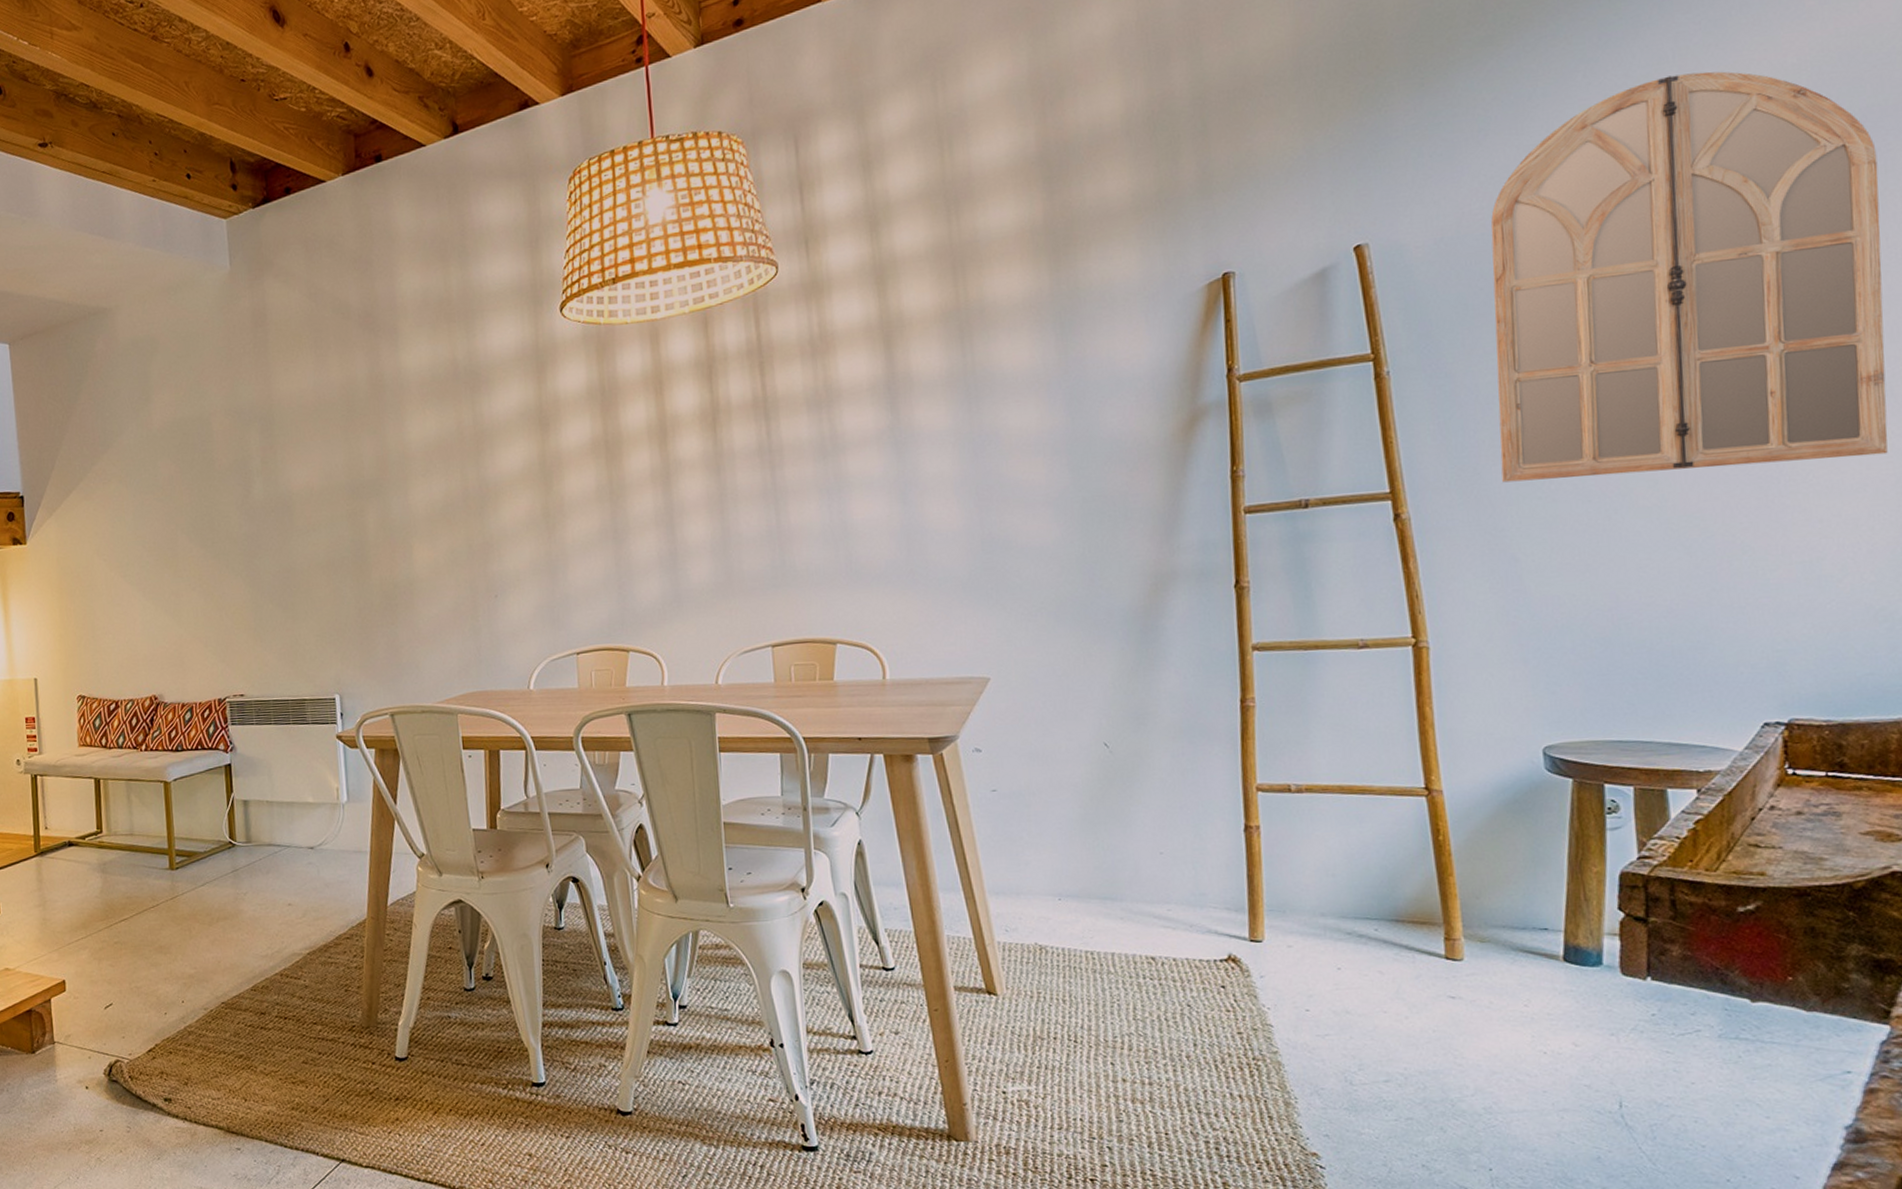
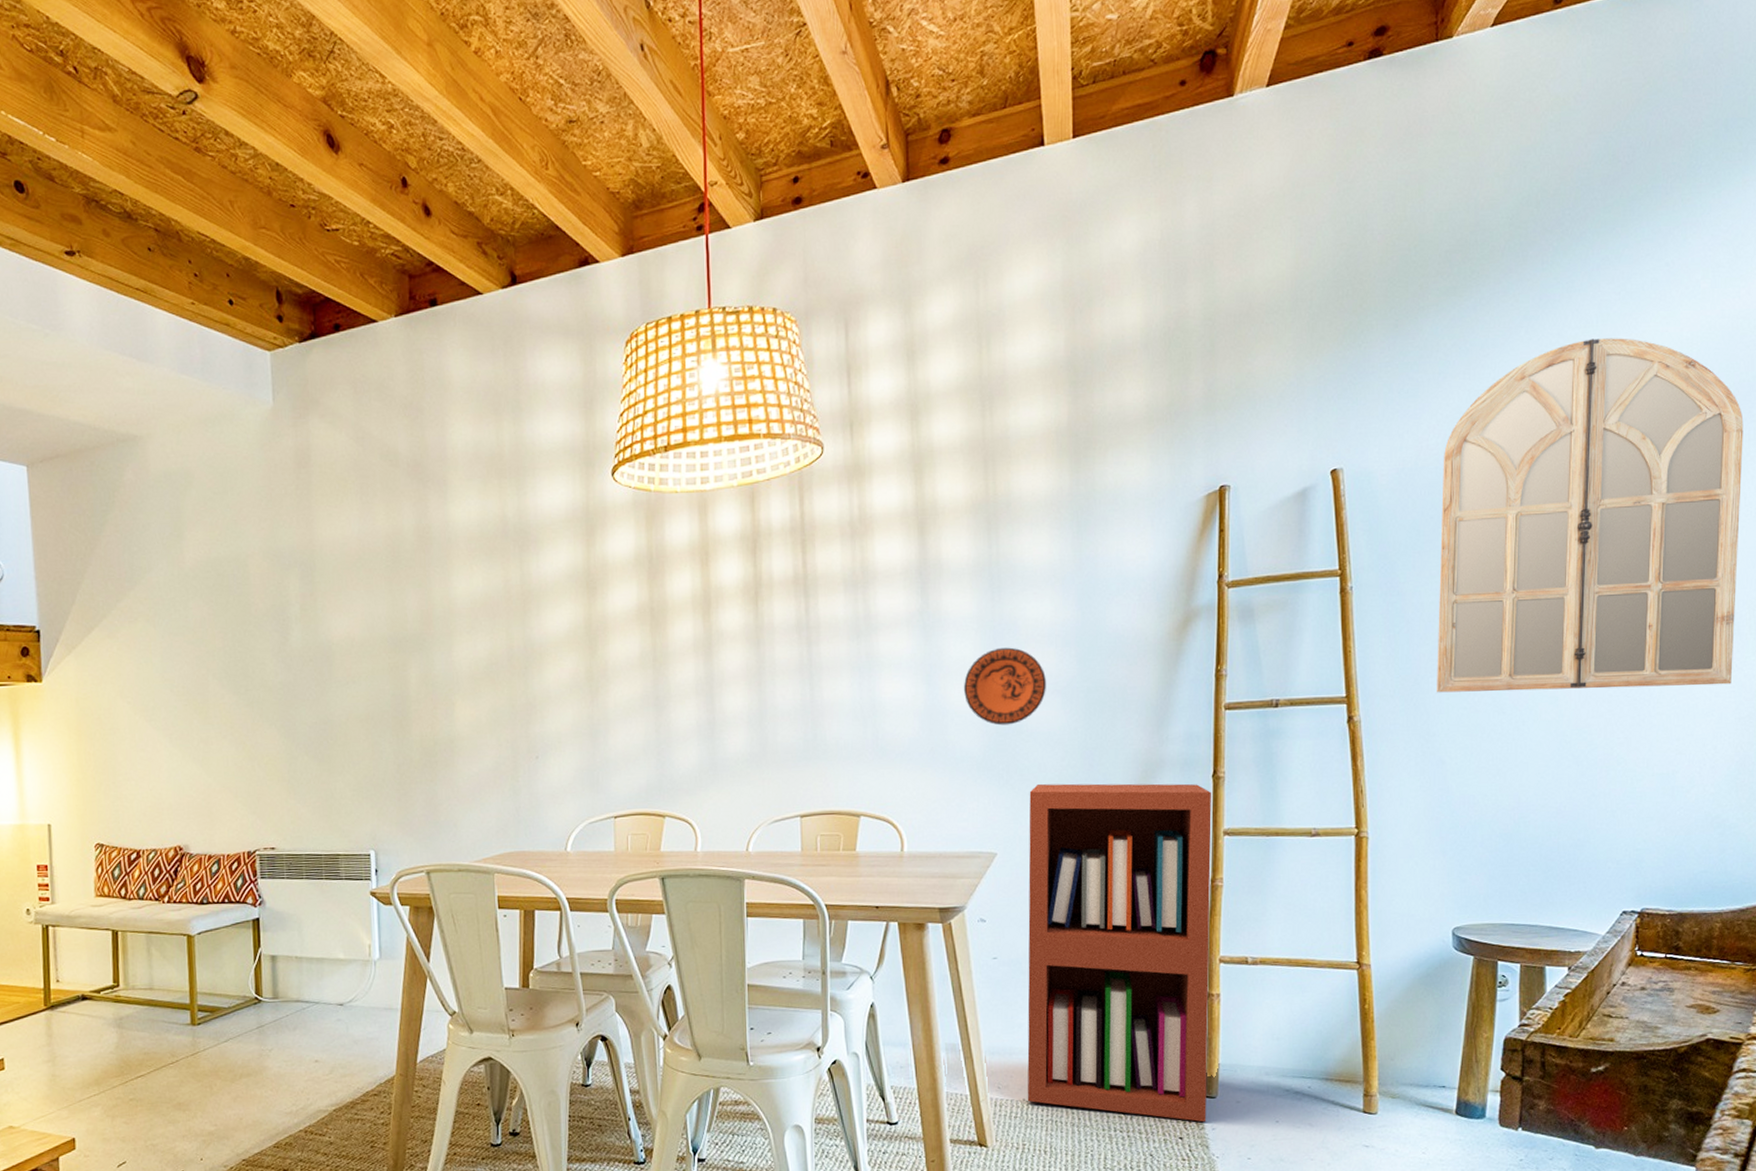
decorative plate: none [943,459,1036,543] -> present [964,647,1046,726]
bookshelf: none [1023,596,1253,969] -> present [1027,783,1212,1123]

